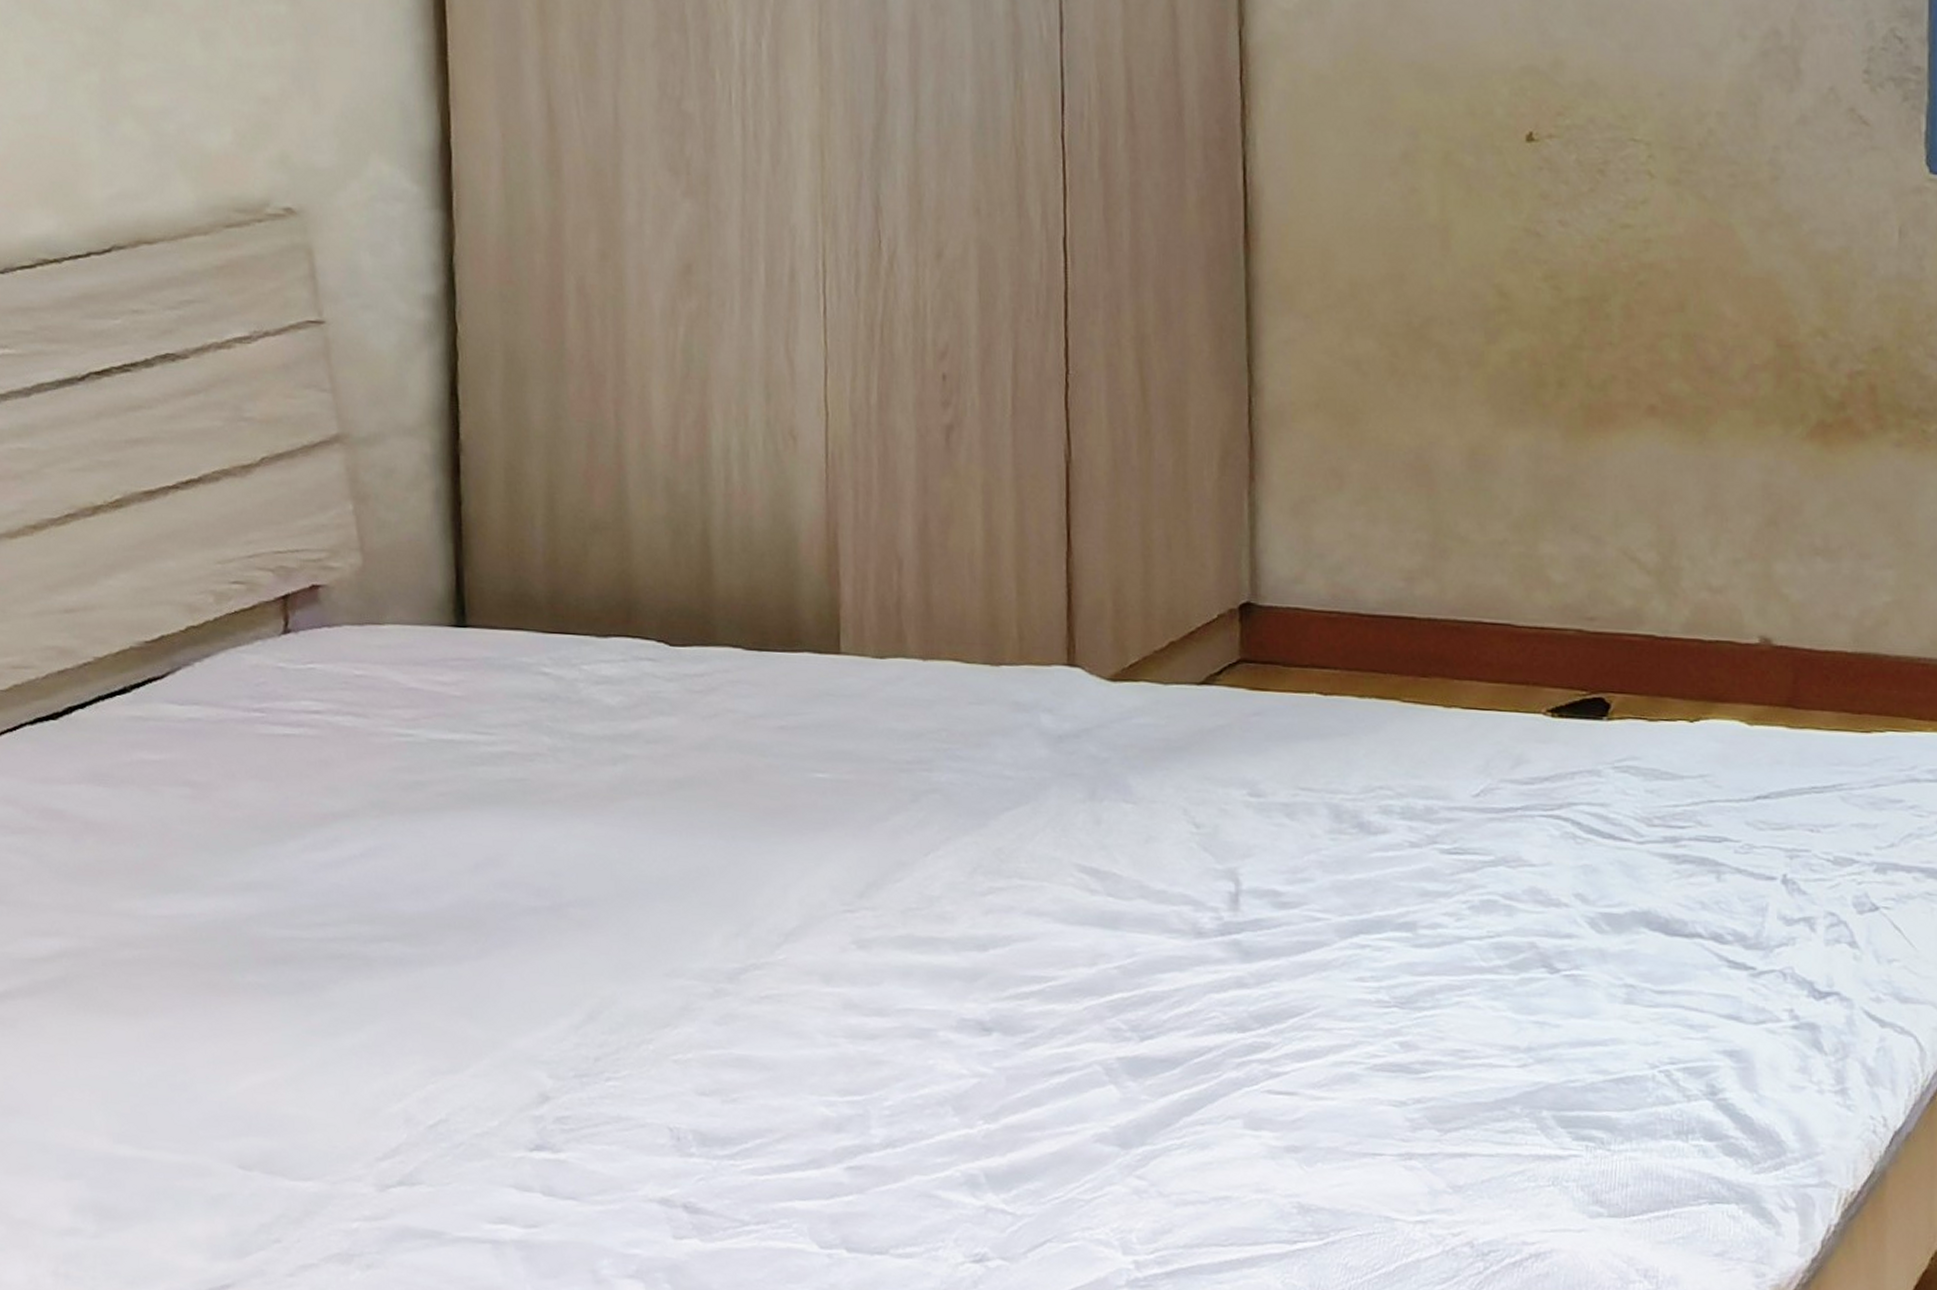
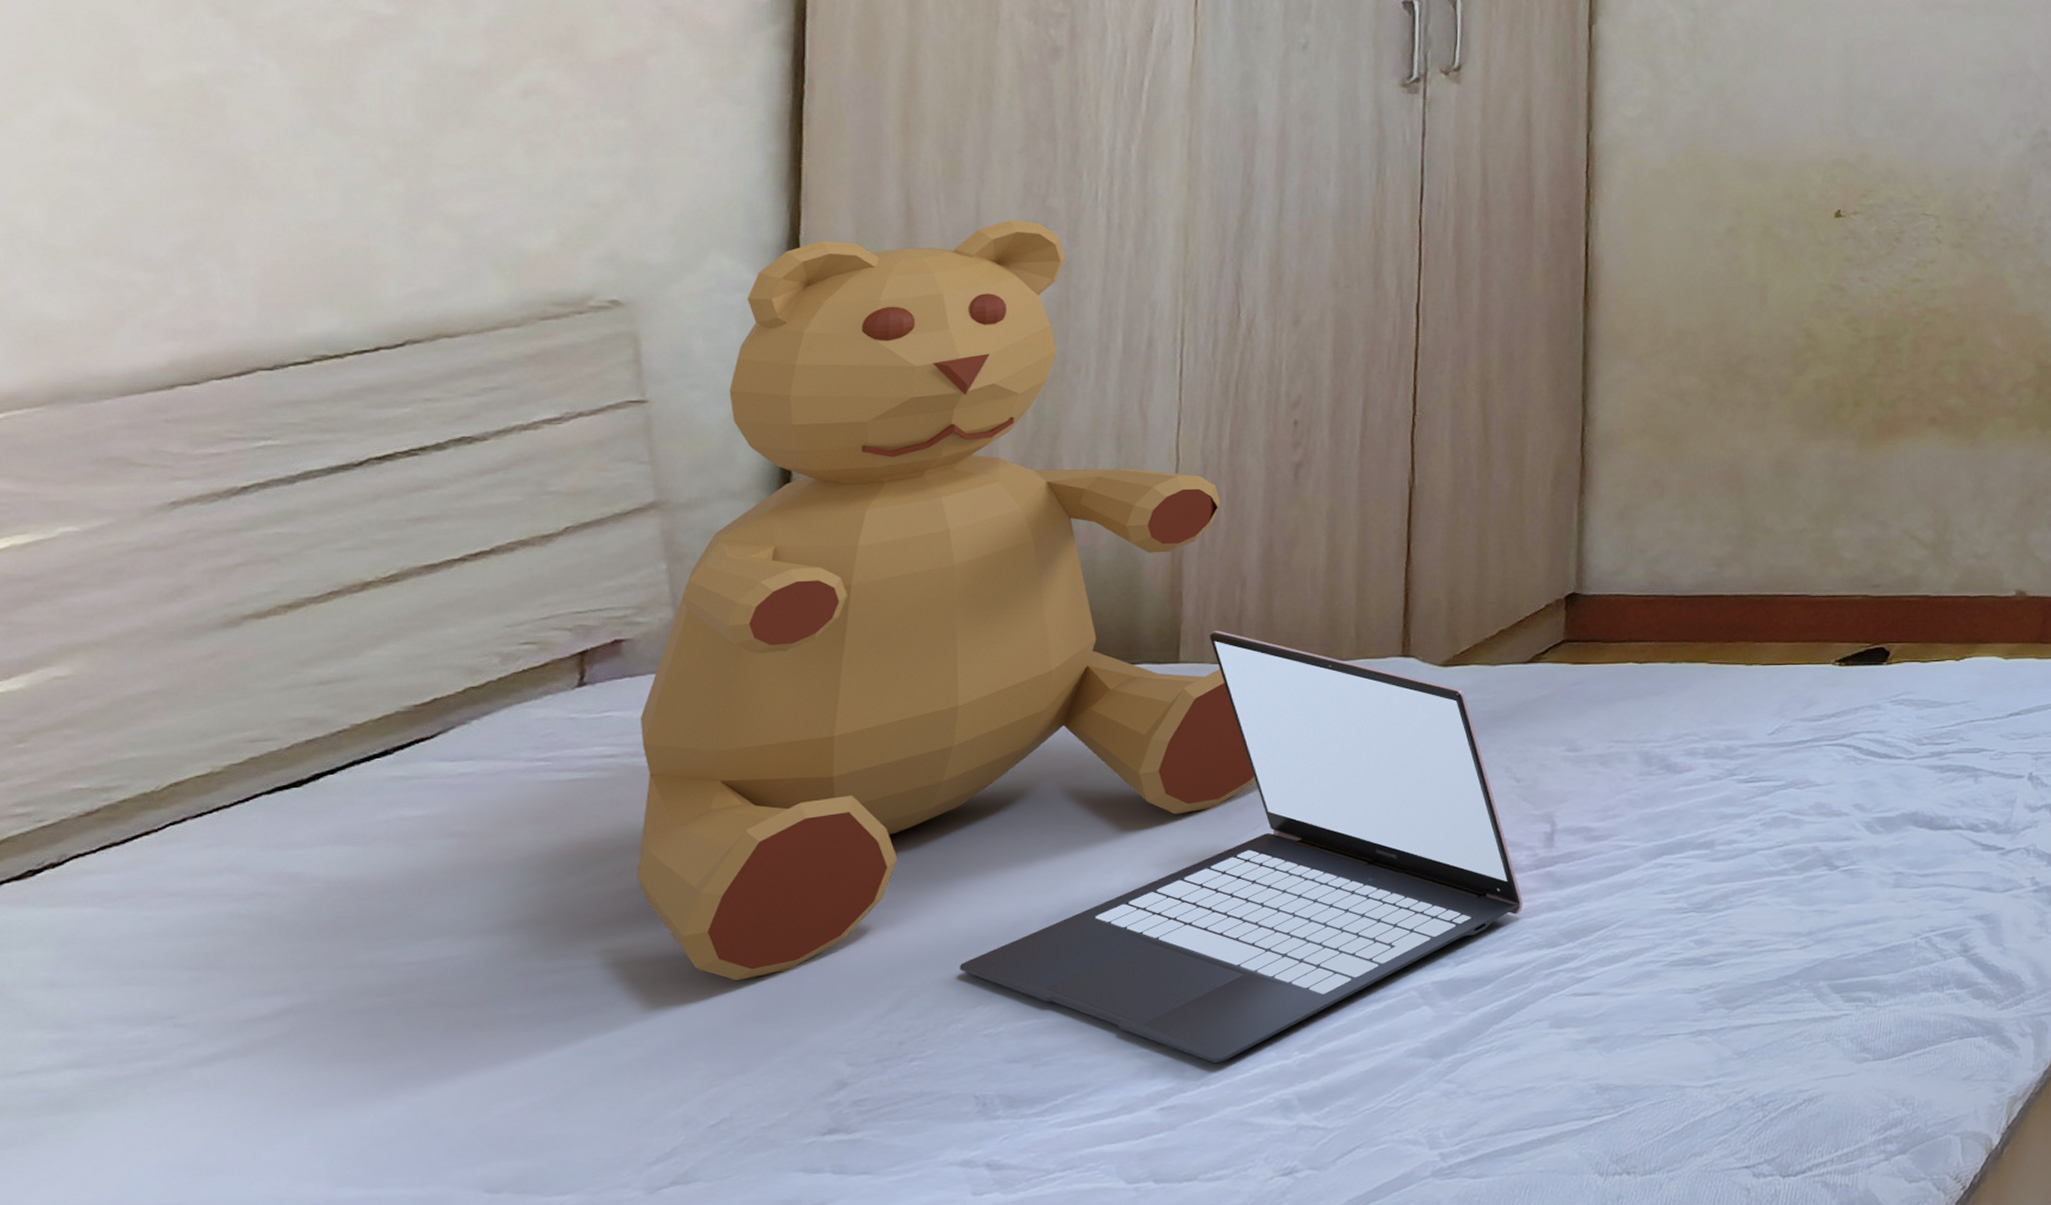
teddy bear: none [339,126,923,971] -> present [636,220,1255,981]
laptop: none [646,618,1209,1123] -> present [959,630,1523,1063]

